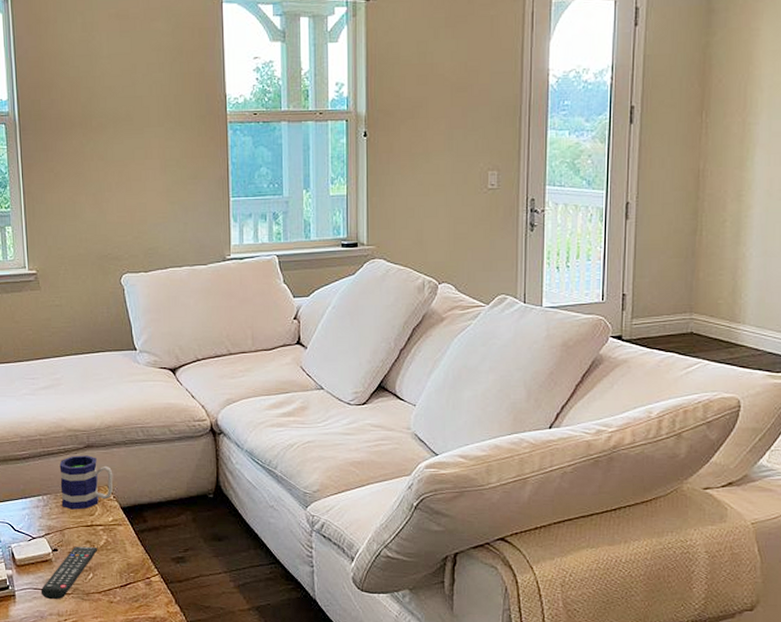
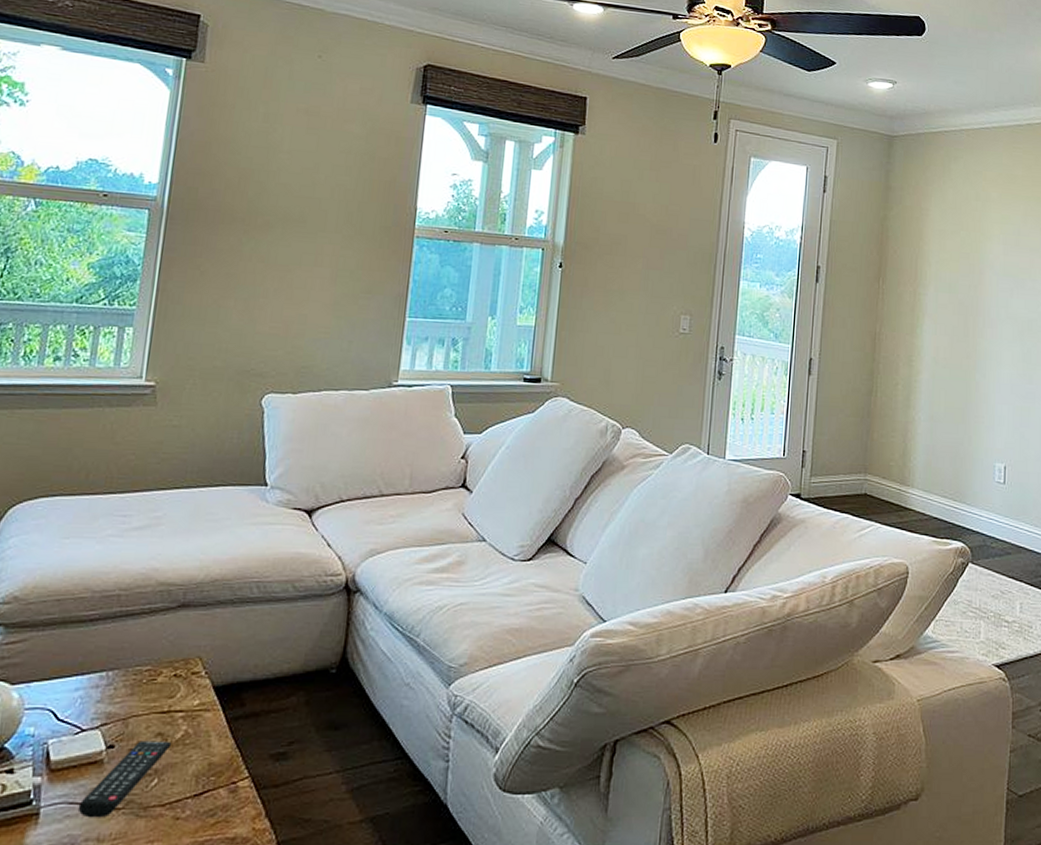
mug: present [59,455,113,510] -> none [131,617,210,690]

